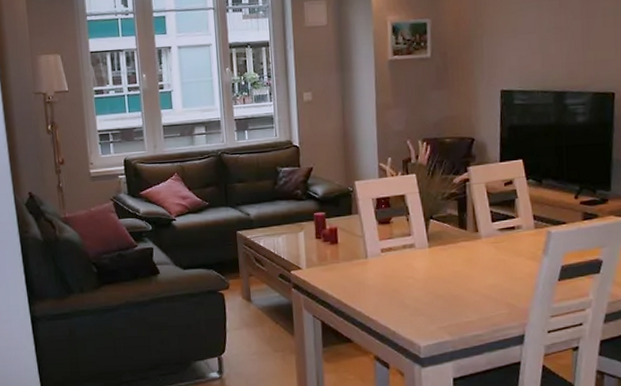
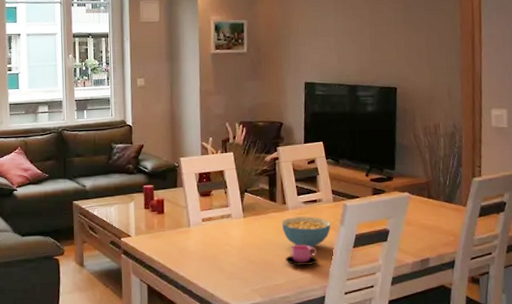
cereal bowl: none [473,245,532,281] -> present [281,216,331,248]
cup: none [478,277,517,301] -> present [285,244,318,266]

